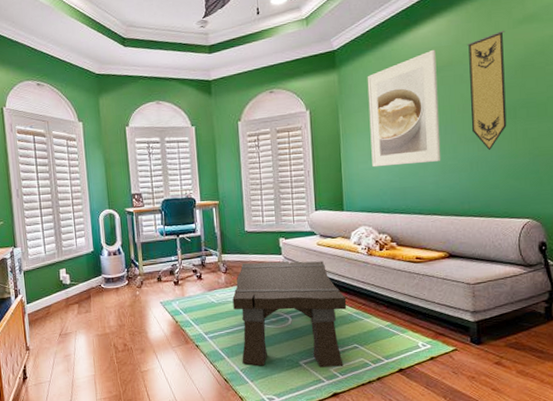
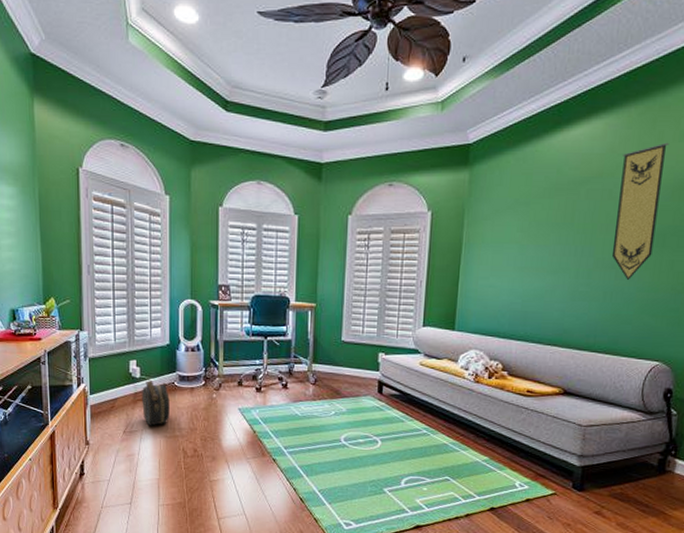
hat box: none [73,285,100,327] -> present [142,380,170,426]
coffee table: present [232,261,347,368] -> none [318,375,444,498]
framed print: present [367,49,441,167] -> none [494,156,586,286]

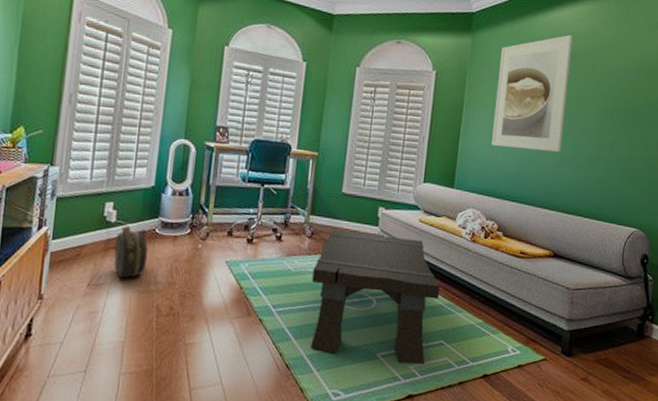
coffee table: none [318,375,444,498] -> present [310,228,441,364]
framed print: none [494,156,586,286] -> present [491,34,573,152]
pennant: present [611,142,669,281] -> none [595,30,641,151]

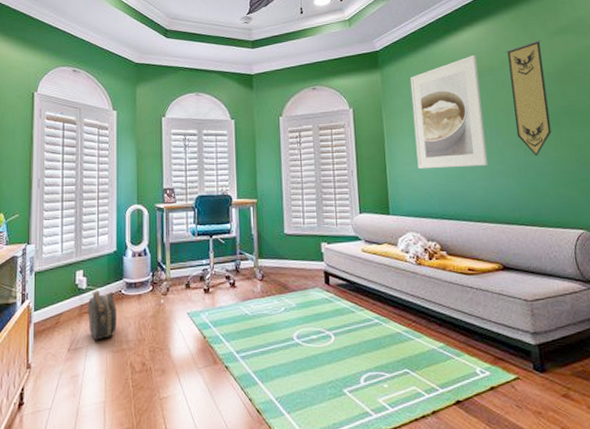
coffee table: present [310,228,441,364] -> none [269,268,396,397]
pennant: none [595,30,641,151] -> present [506,39,552,157]

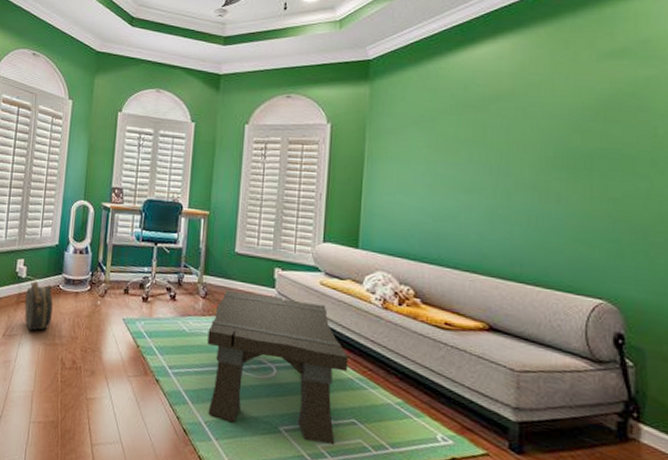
coffee table: none [269,268,396,397] -> present [207,289,349,445]
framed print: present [409,54,489,170] -> none [400,74,494,208]
pennant: present [506,39,552,157] -> none [532,62,586,205]

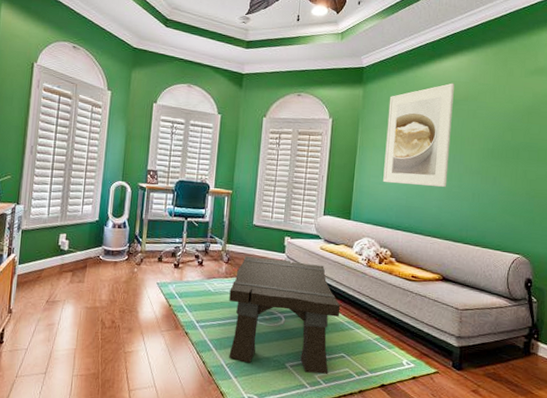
hat box: present [24,281,53,331] -> none [67,253,94,297]
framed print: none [400,74,494,208] -> present [383,83,455,187]

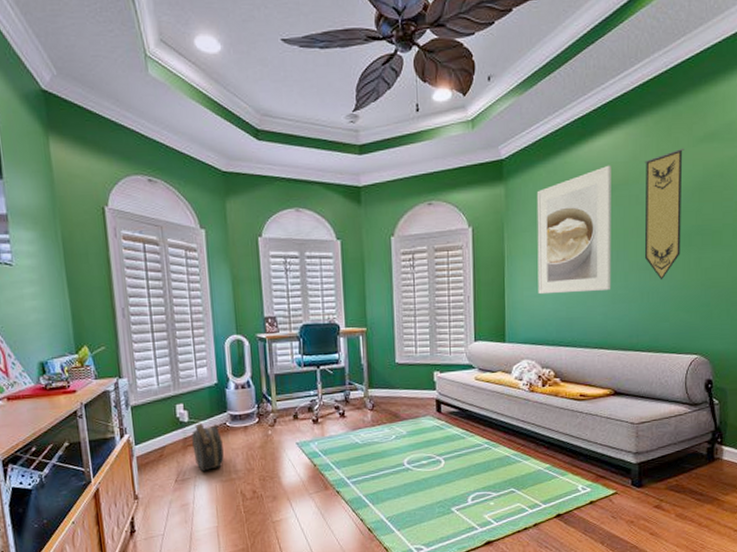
hat box: none [67,253,94,297] -> present [192,423,224,472]
coffee table: present [229,255,341,374] -> none [379,397,505,514]
pennant: none [477,77,518,185] -> present [644,148,685,280]

